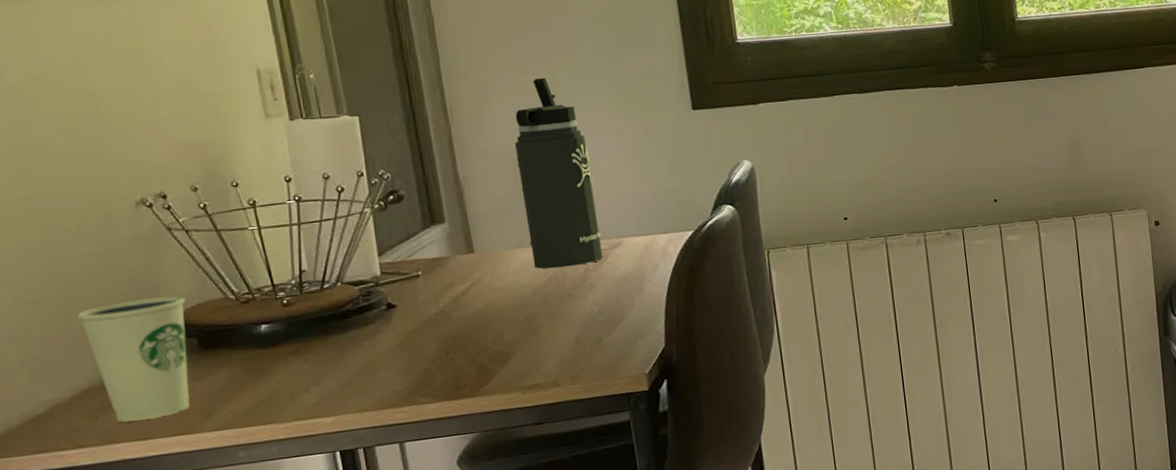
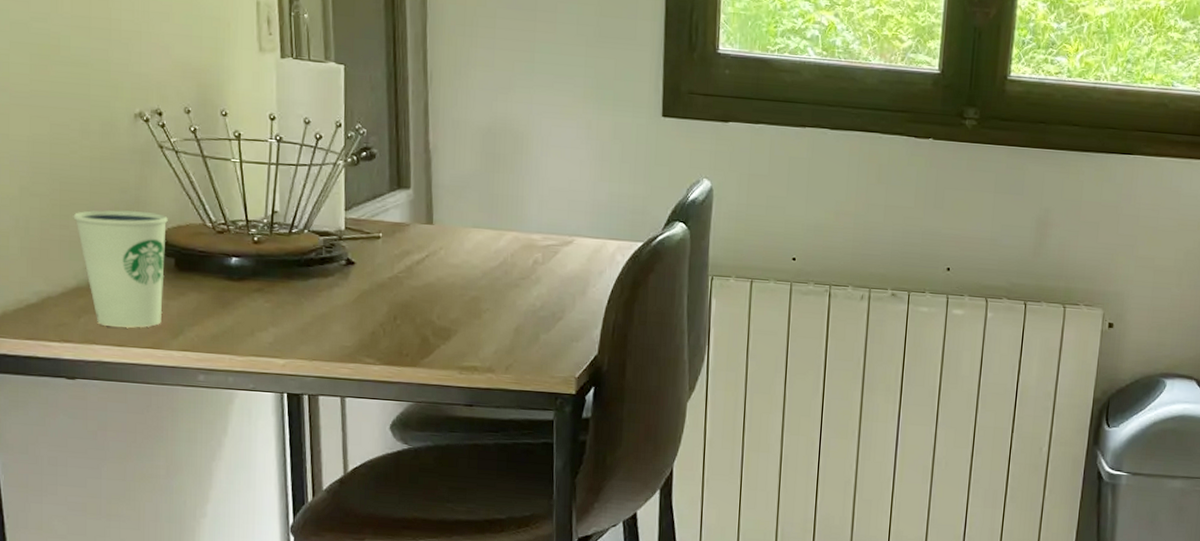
thermos bottle: present [514,77,603,269] -> none [486,55,555,257]

